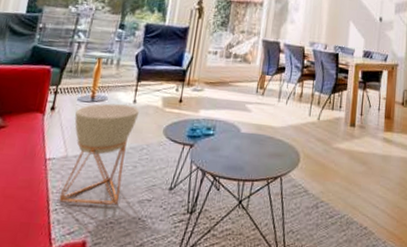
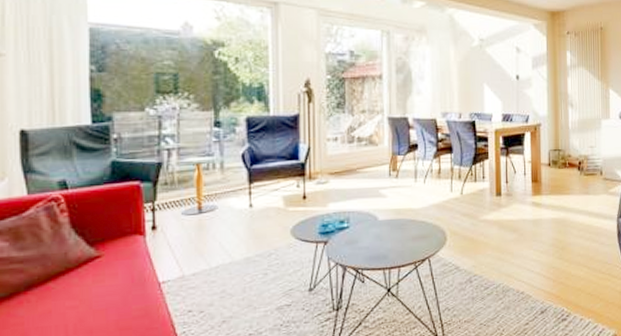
planter: present [58,103,140,205] -> none [183,211,259,324]

